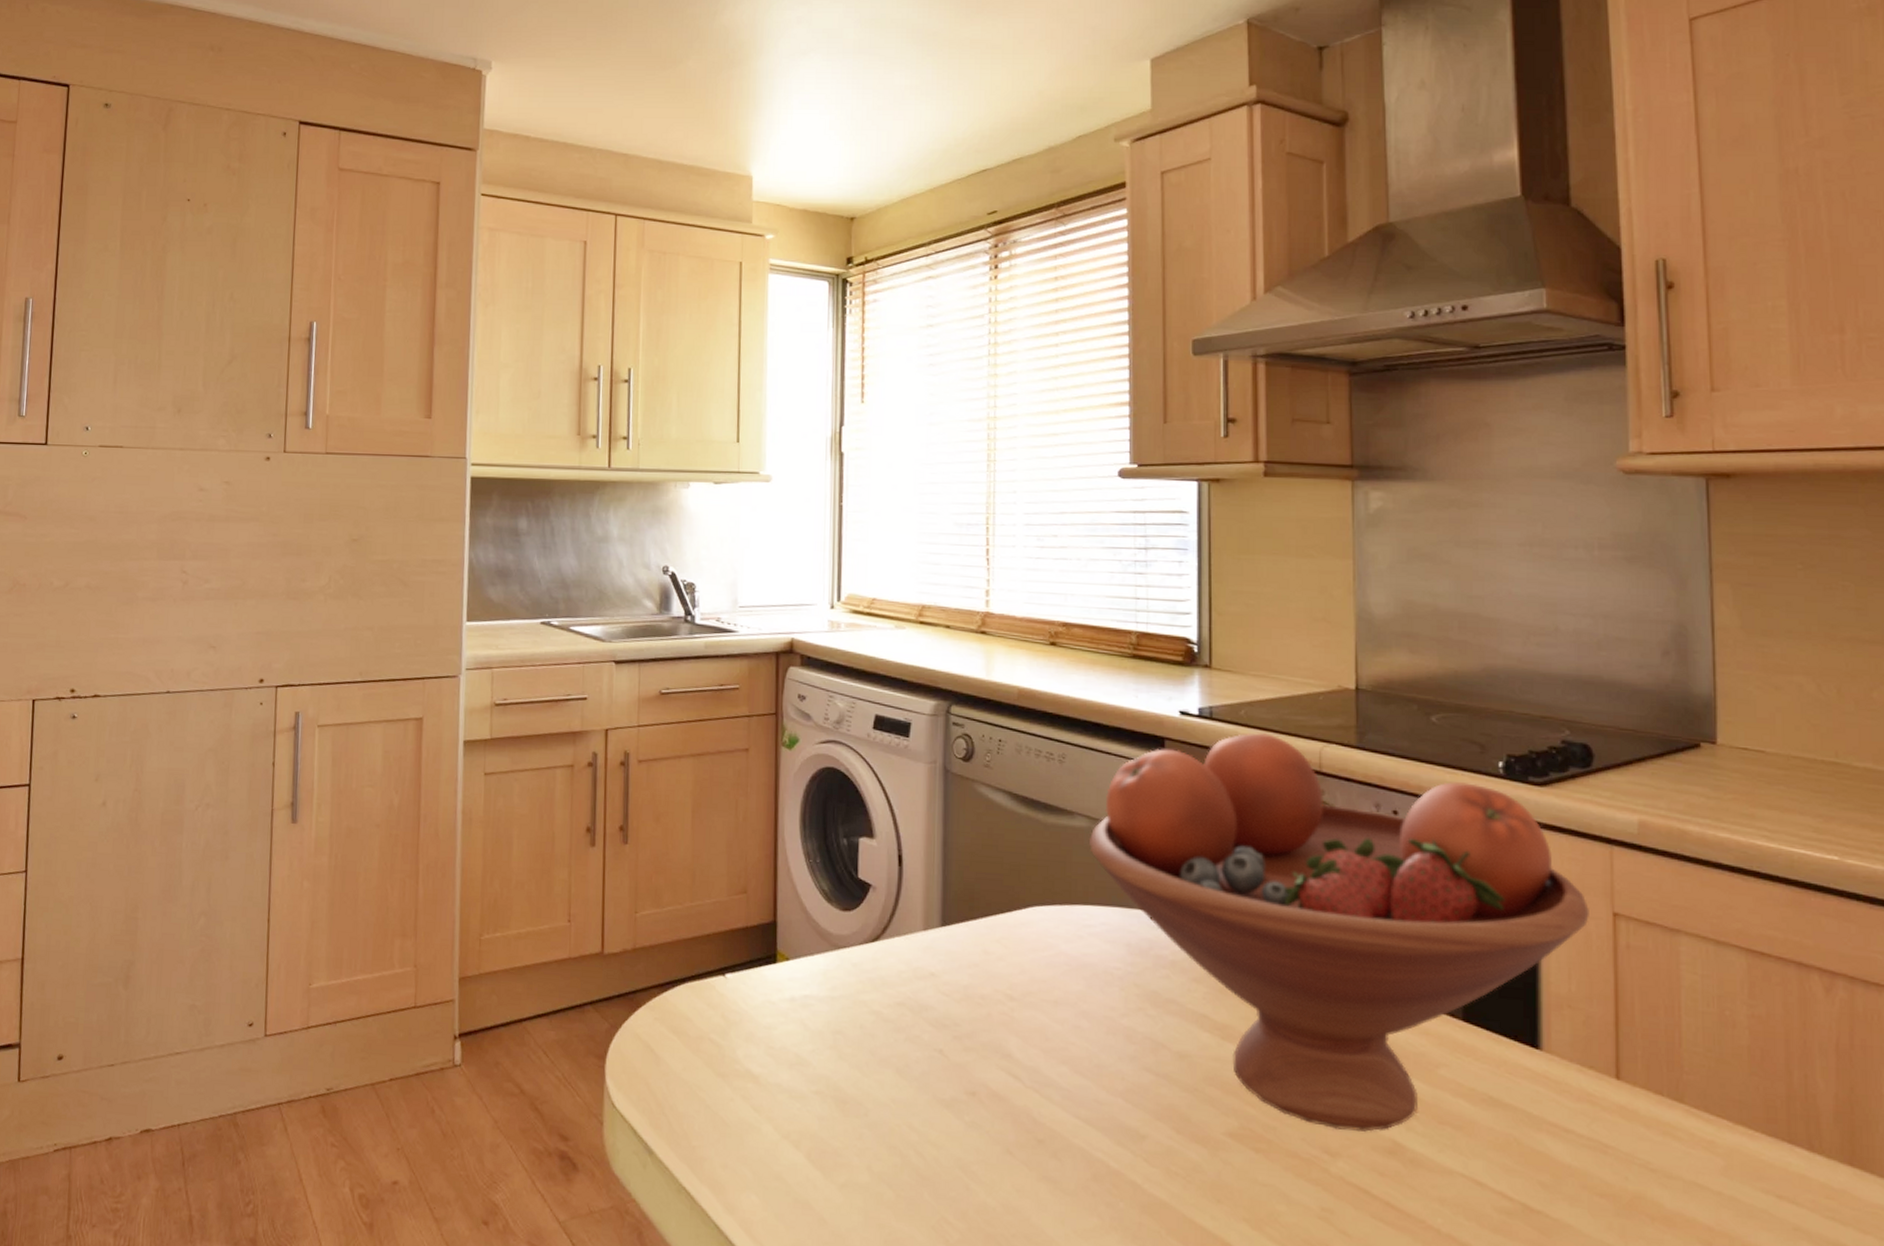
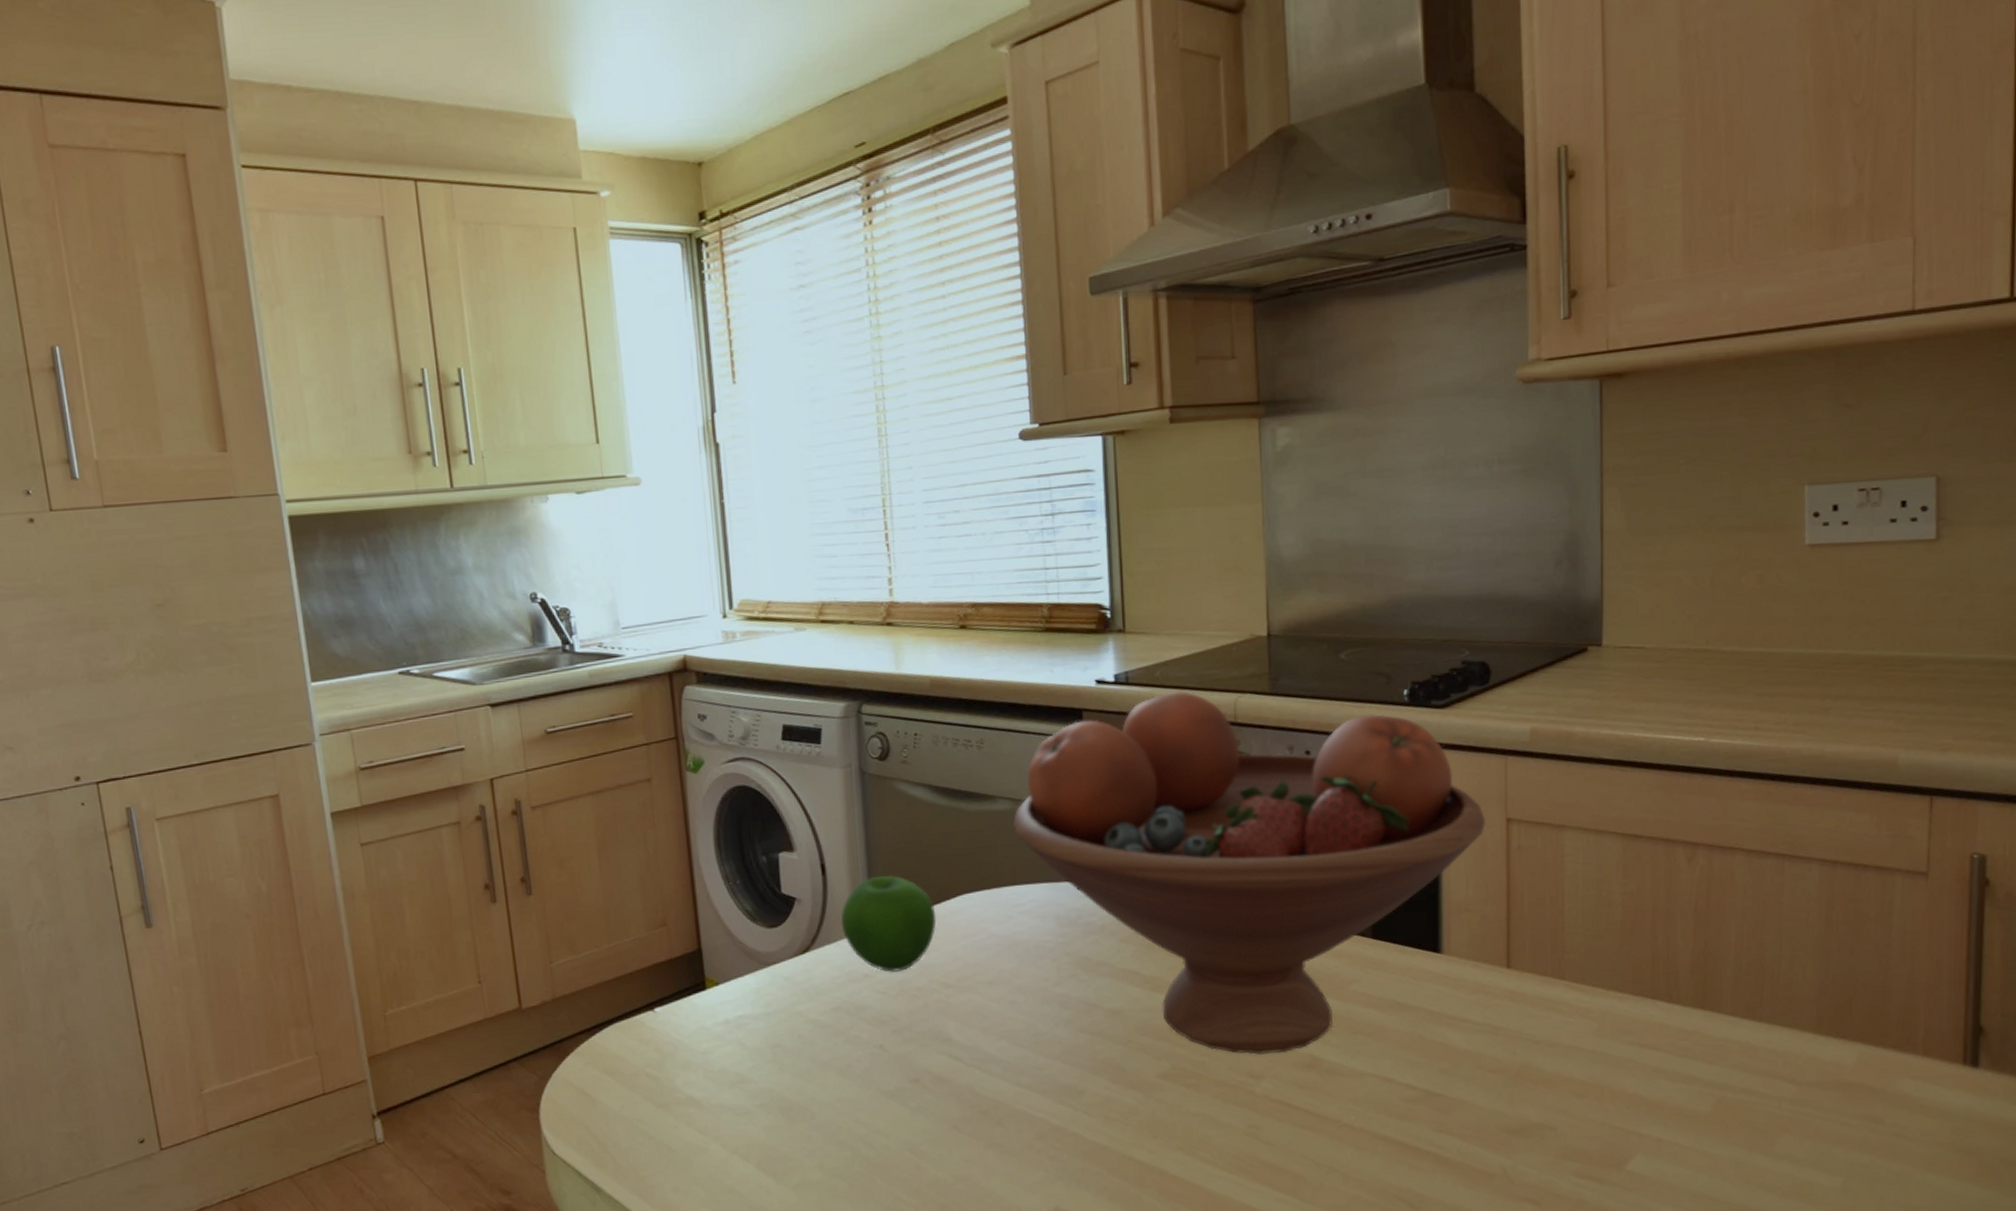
apple: none [912,874,1006,976] -> present [840,874,937,972]

